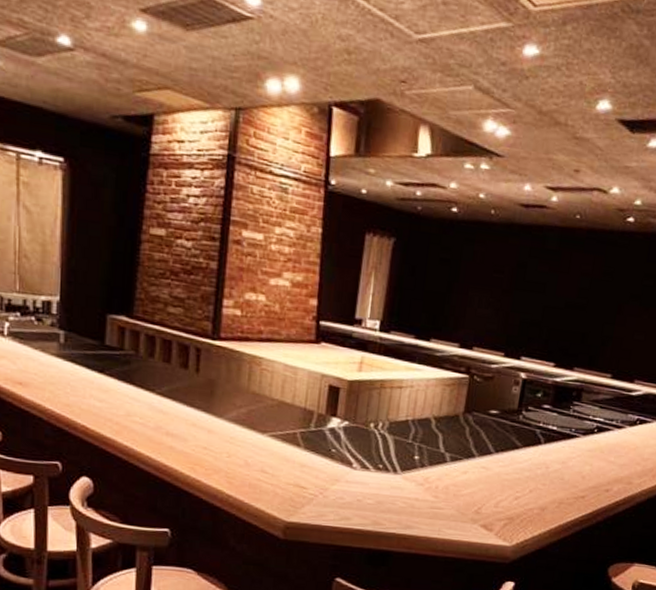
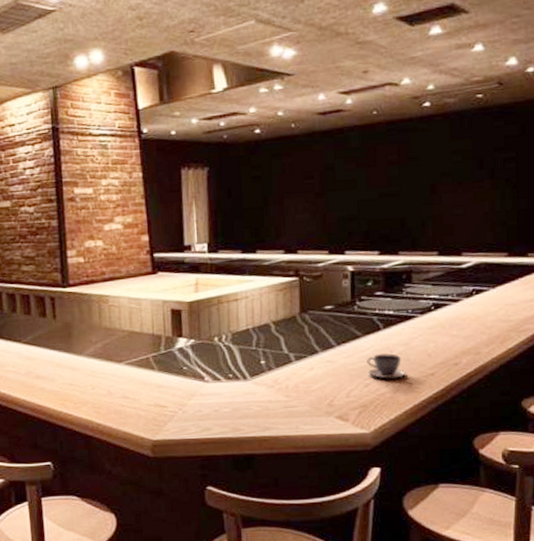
teacup: none [521,468,558,496] -> present [367,353,406,379]

